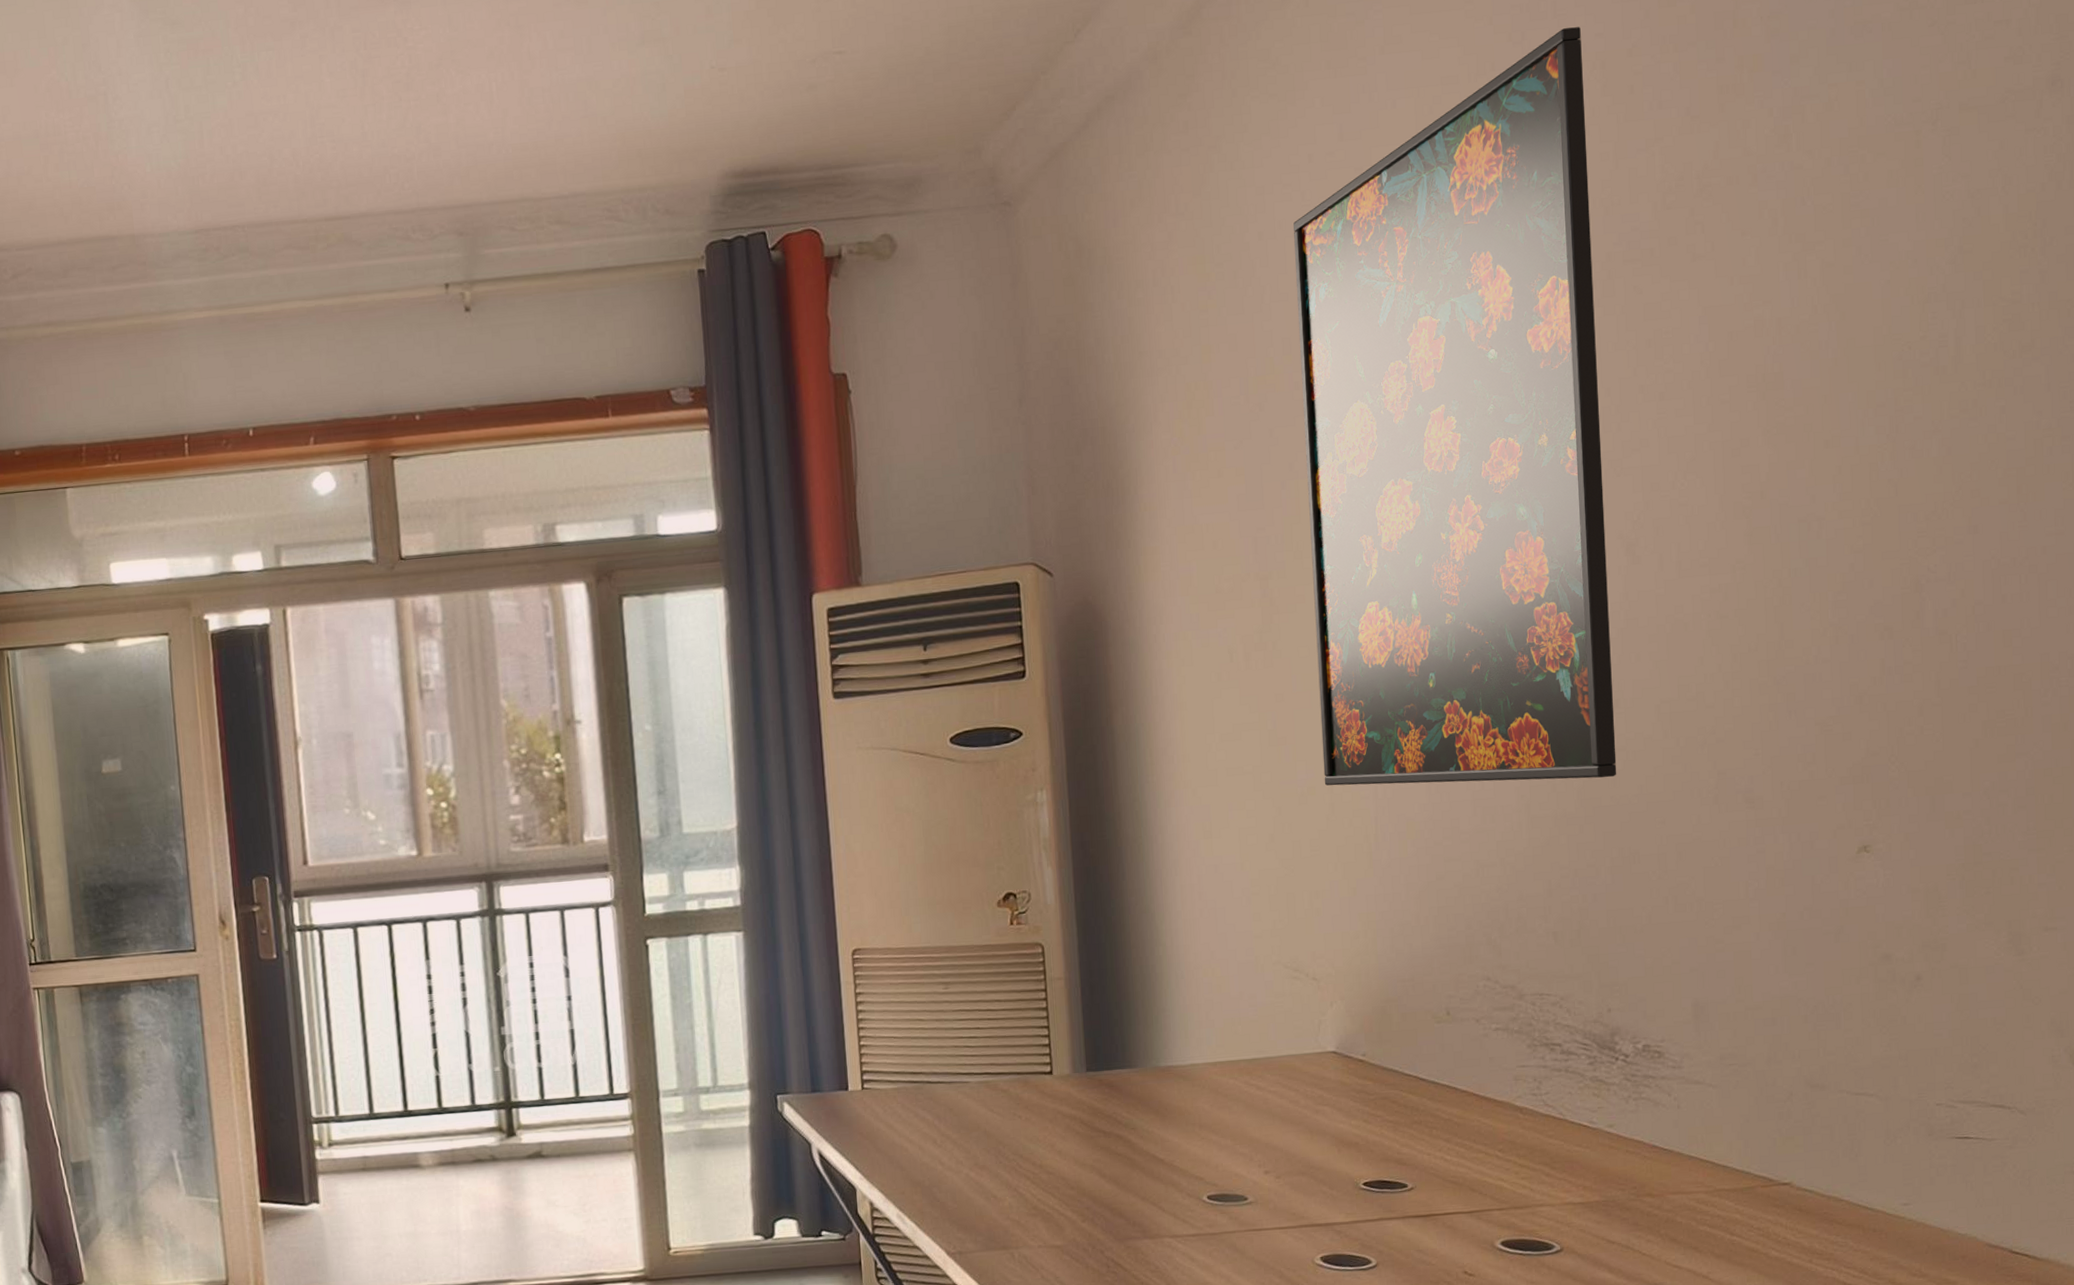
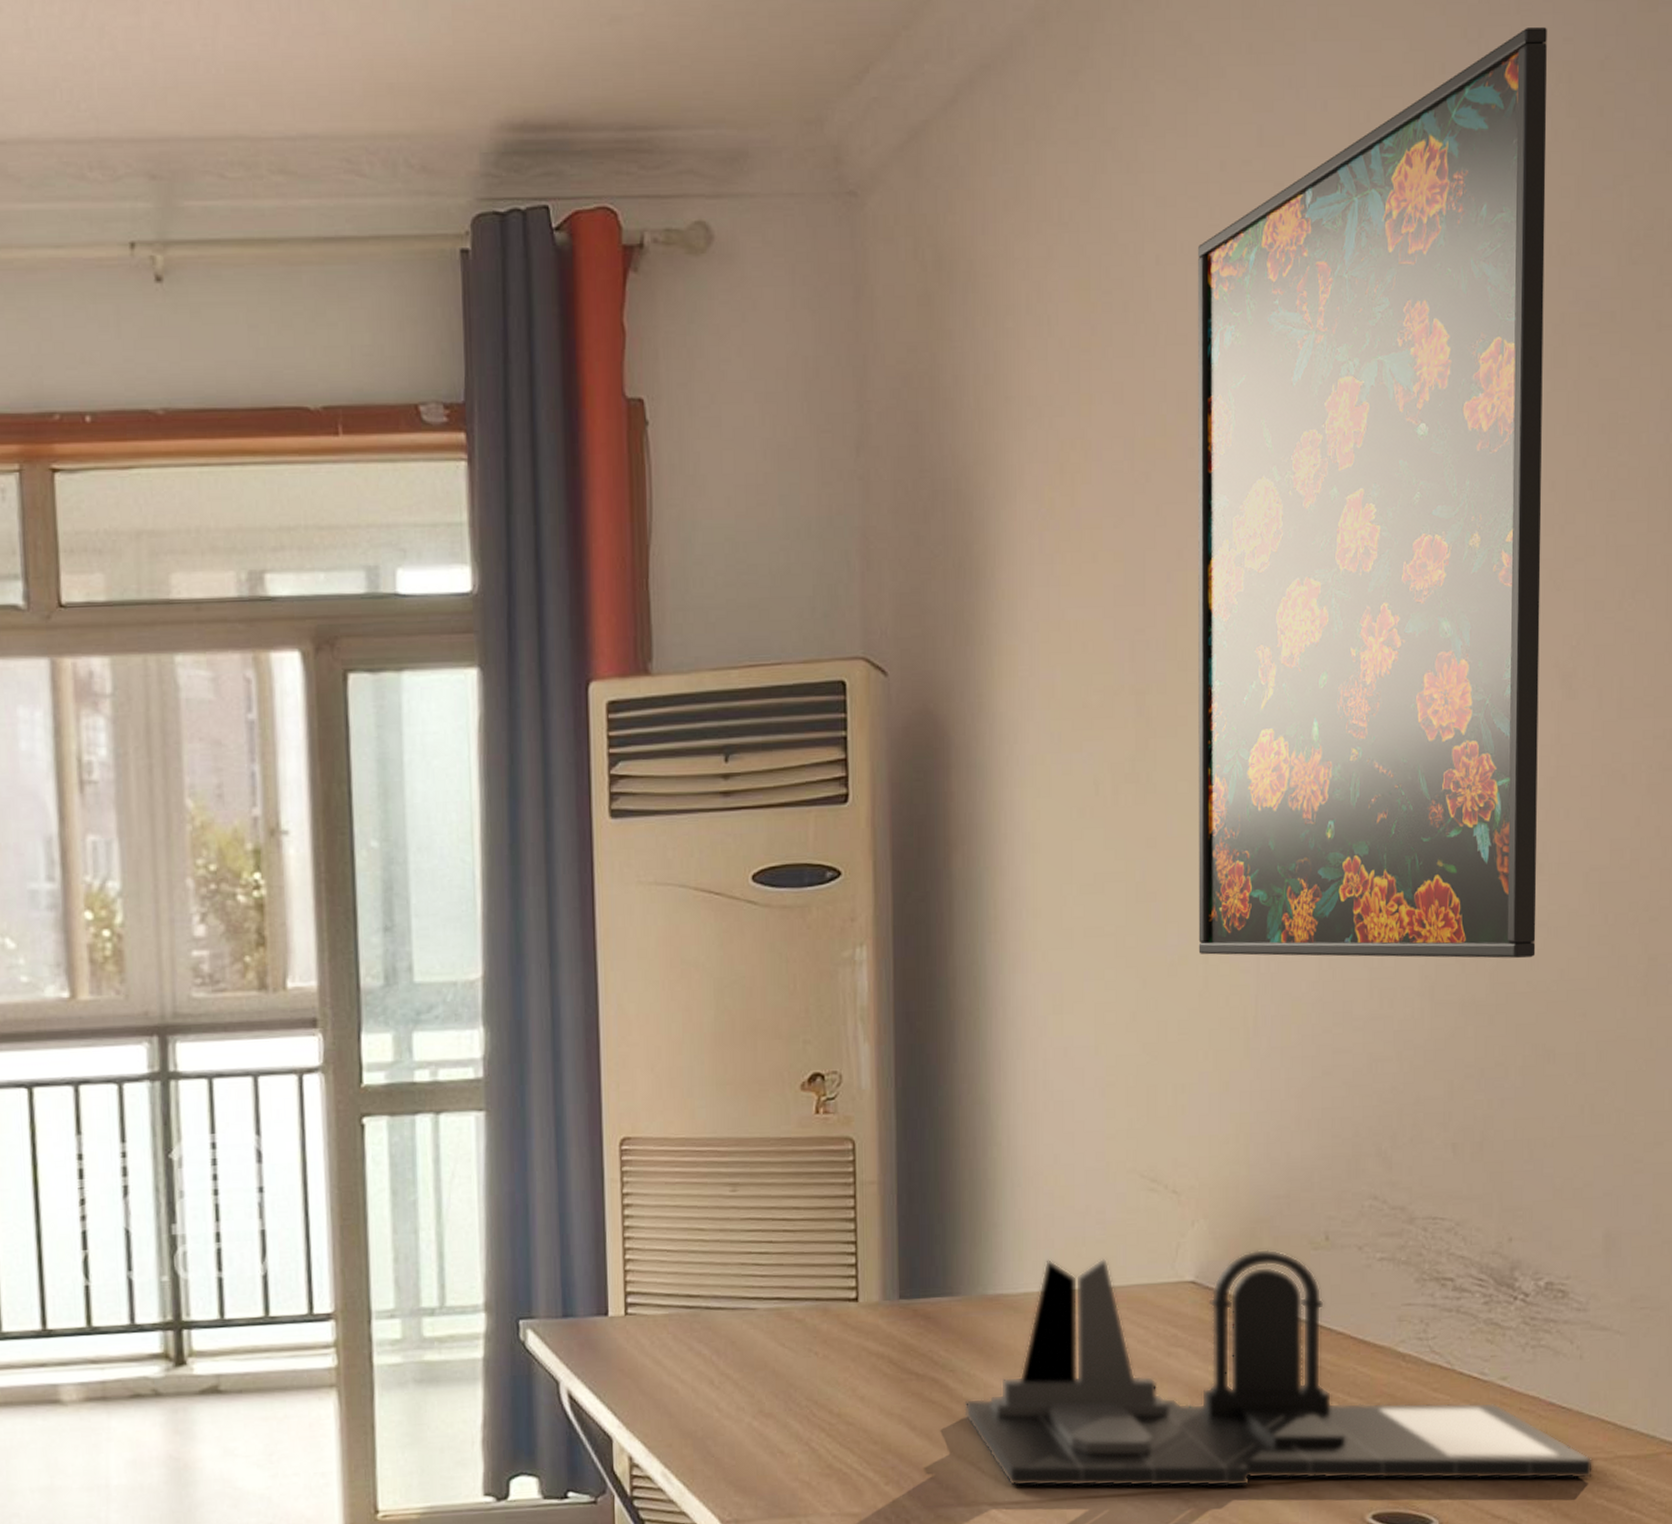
desk organizer: none [1145,1023,1696,1222] -> present [964,1248,1594,1487]

